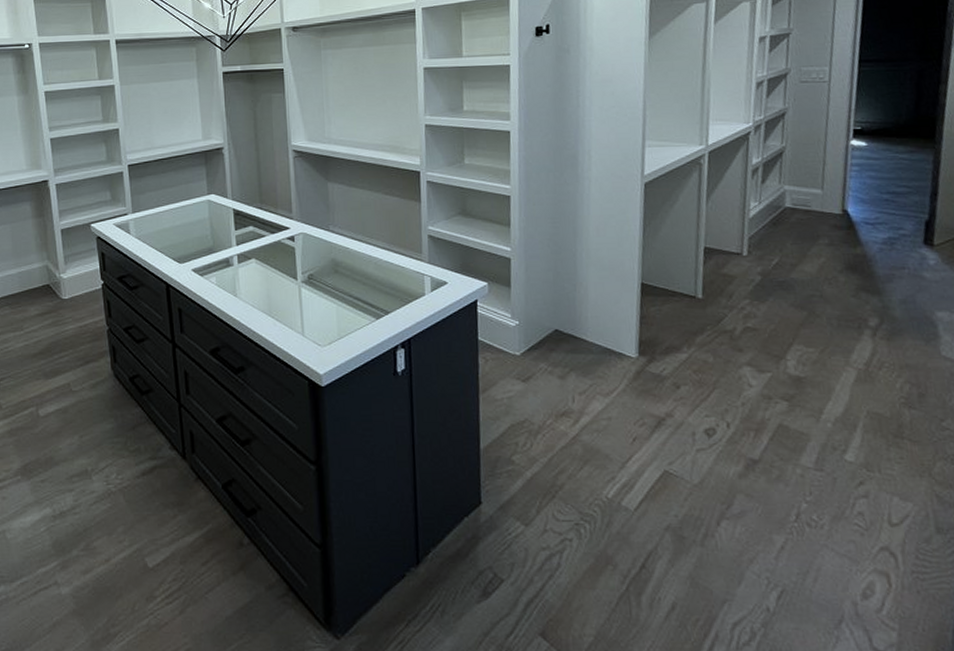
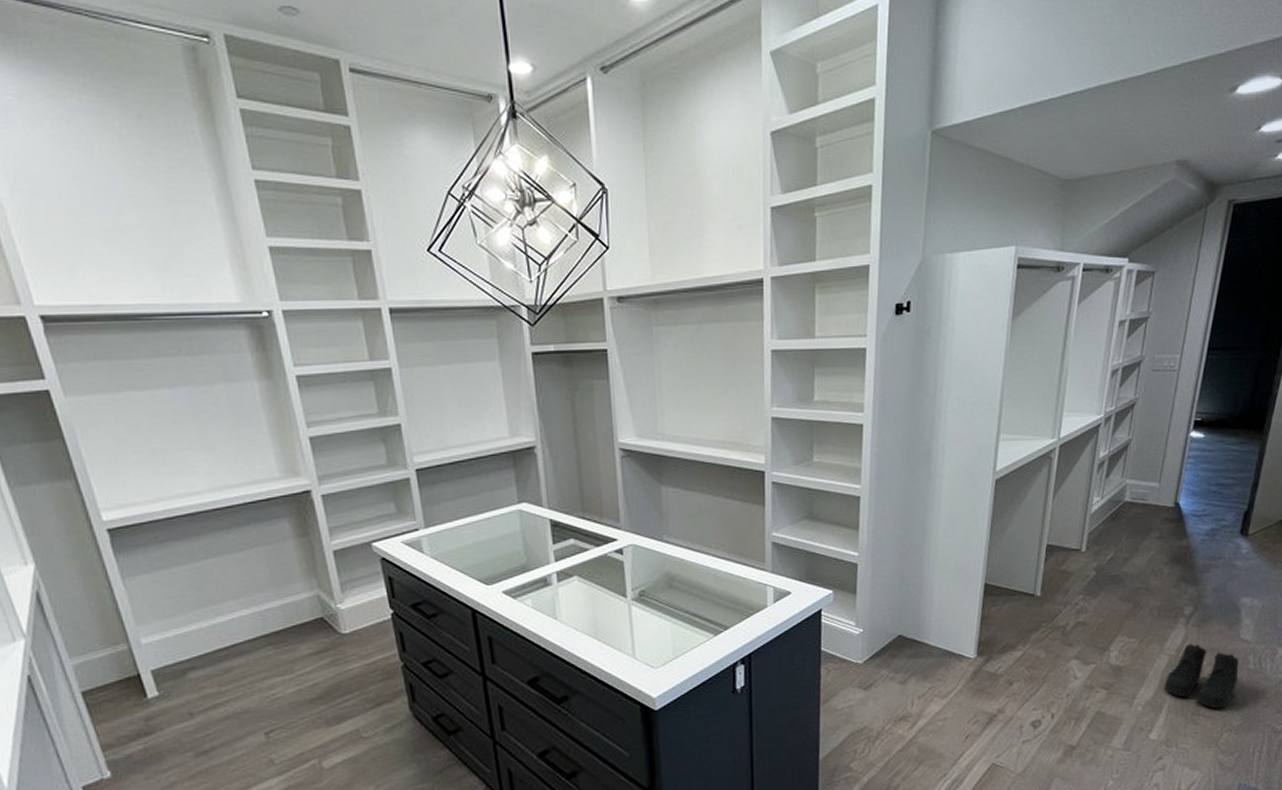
boots: none [855,358,946,433] -> present [1164,644,1239,709]

